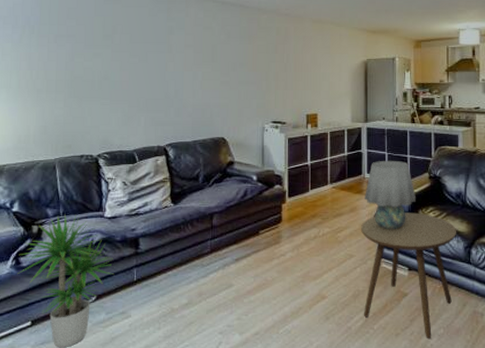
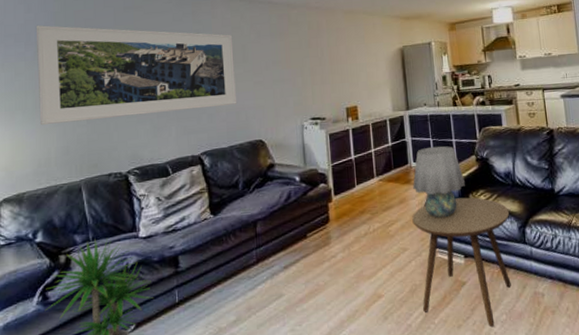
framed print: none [22,10,204,105] -> present [35,25,237,126]

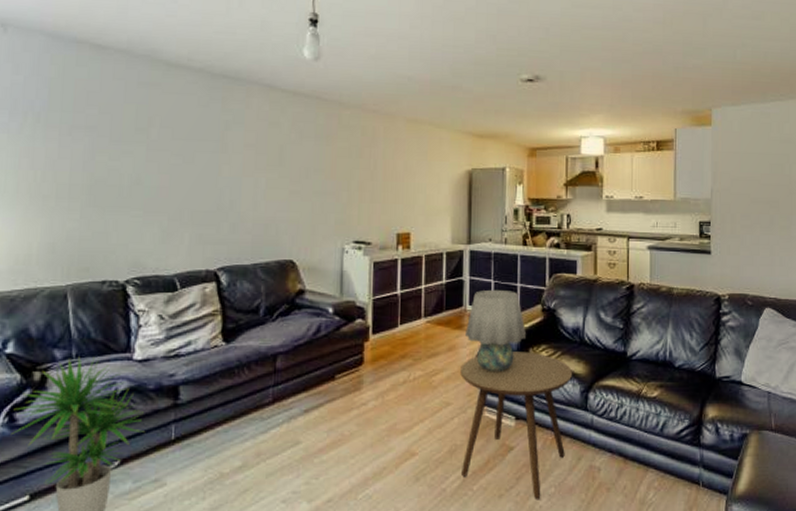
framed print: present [35,25,237,126] -> none [21,92,269,216]

